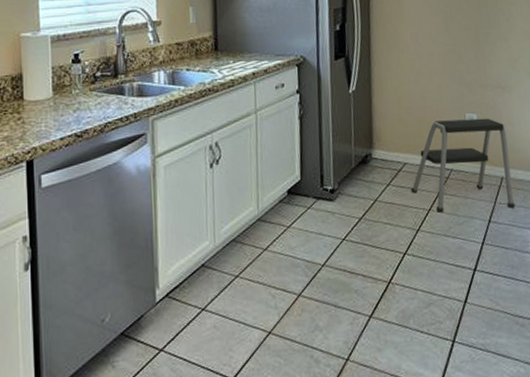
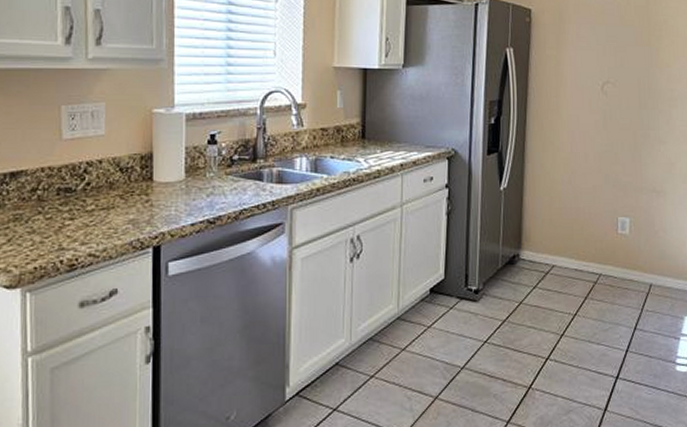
step stool: present [411,118,515,213] -> none [557,222,662,318]

